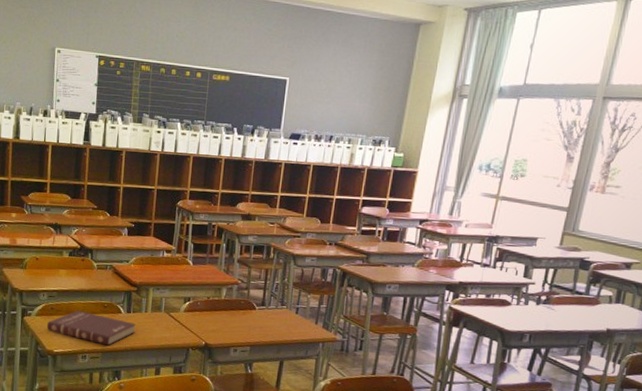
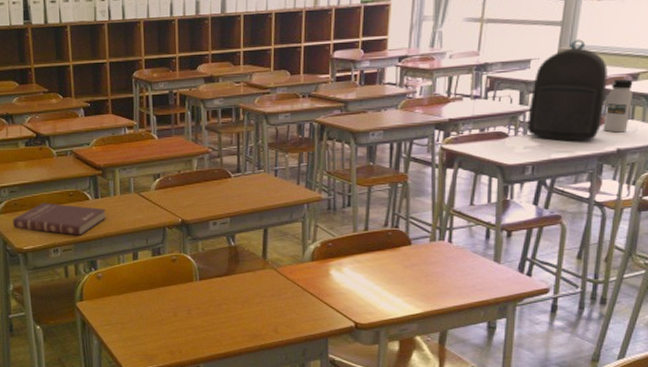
backpack: none [528,225,605,318] -> present [527,39,608,141]
water bottle: none [595,266,626,315] -> present [602,79,633,133]

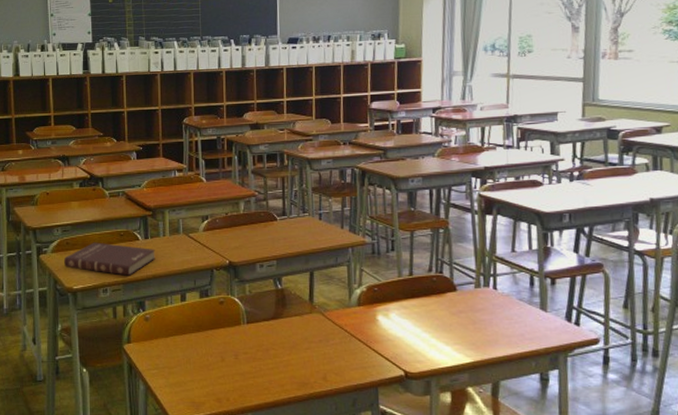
backpack: present [527,39,608,141] -> none [560,94,634,190]
water bottle: present [602,79,633,133] -> none [633,132,659,183]

